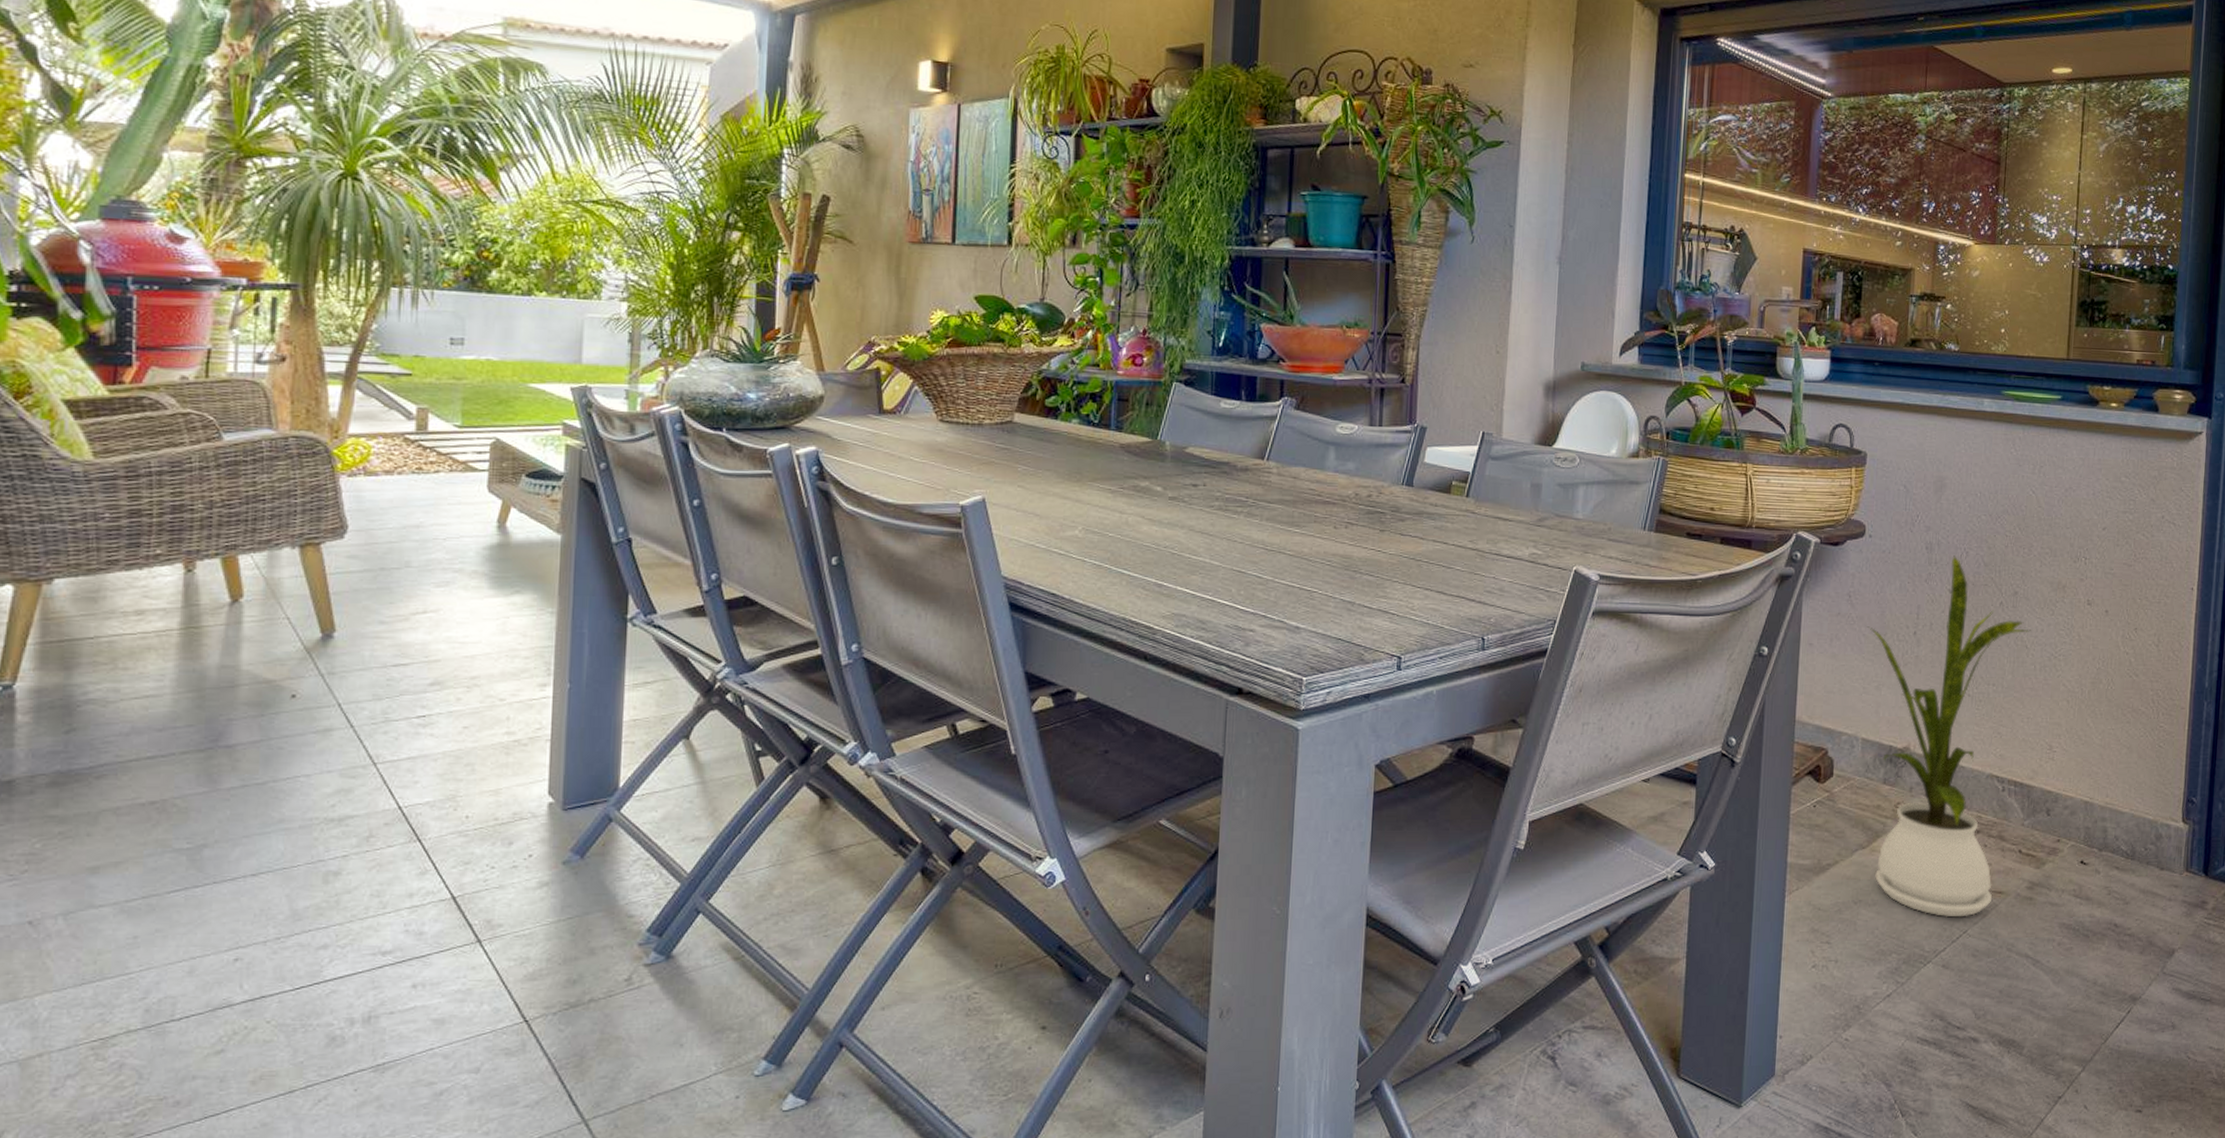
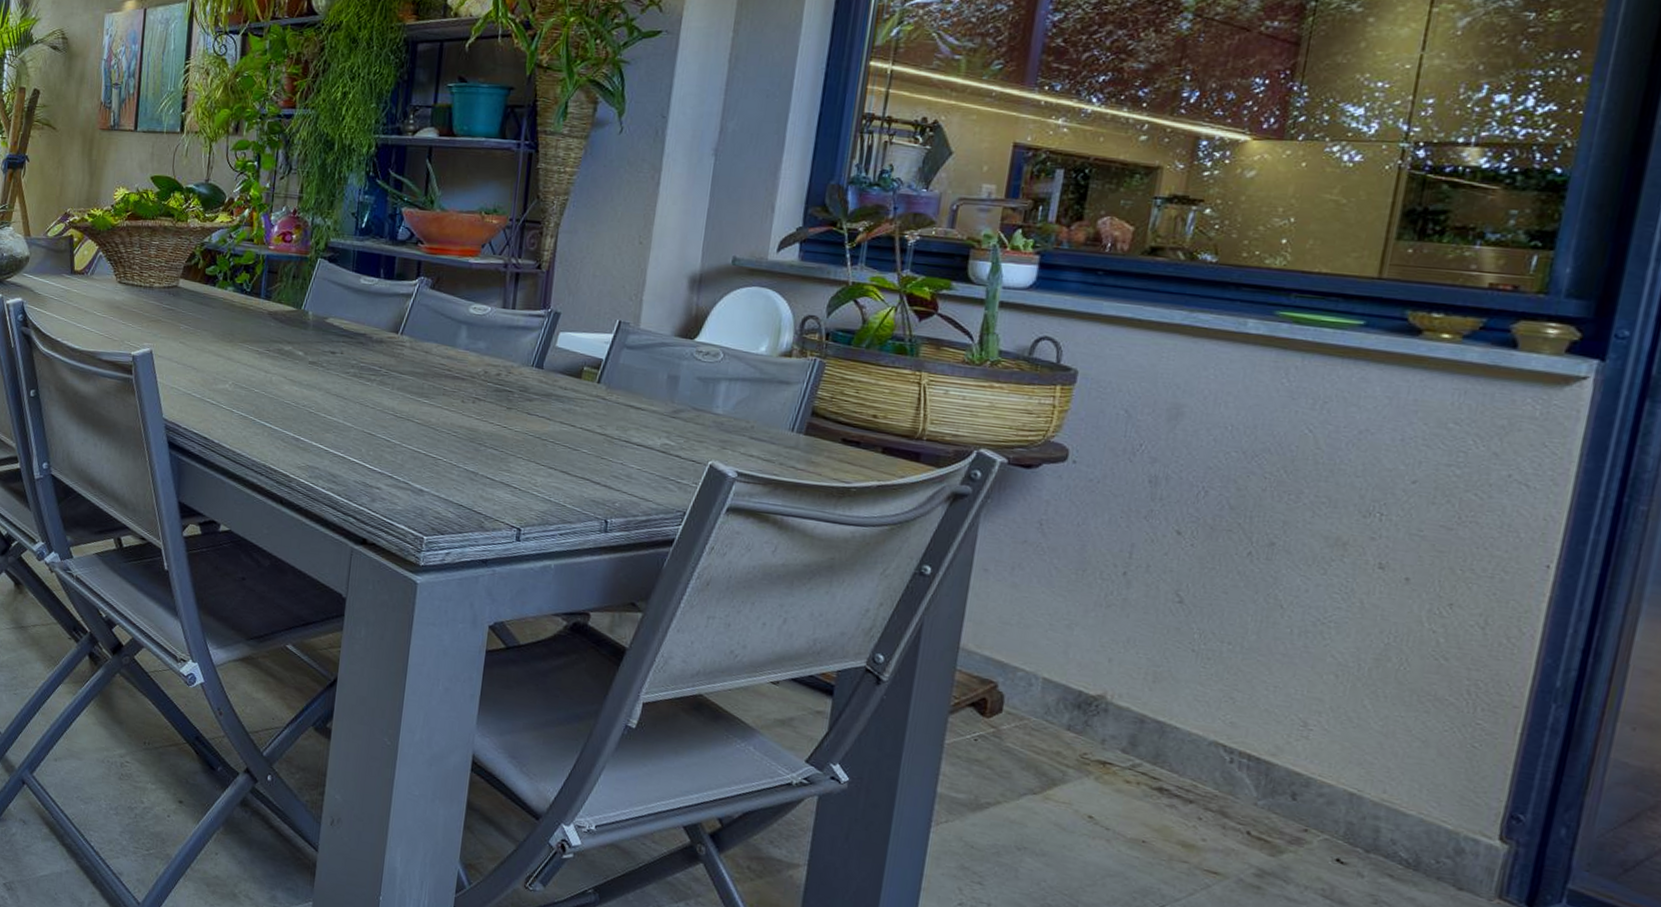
house plant: present [1866,555,2032,918] -> none [1047,493,1291,892]

